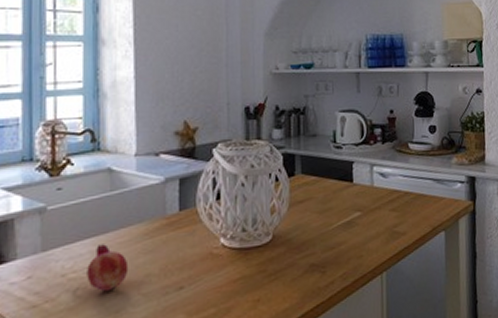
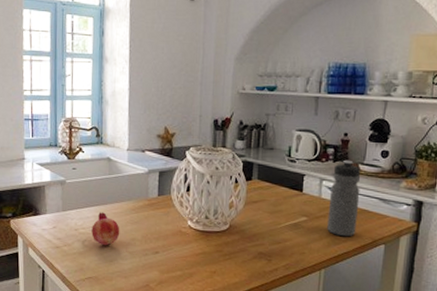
water bottle: none [382,139,414,229] -> present [327,159,361,237]

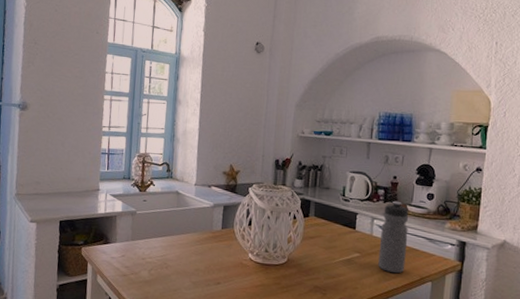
fruit: present [91,212,120,246] -> none [158,243,185,276]

